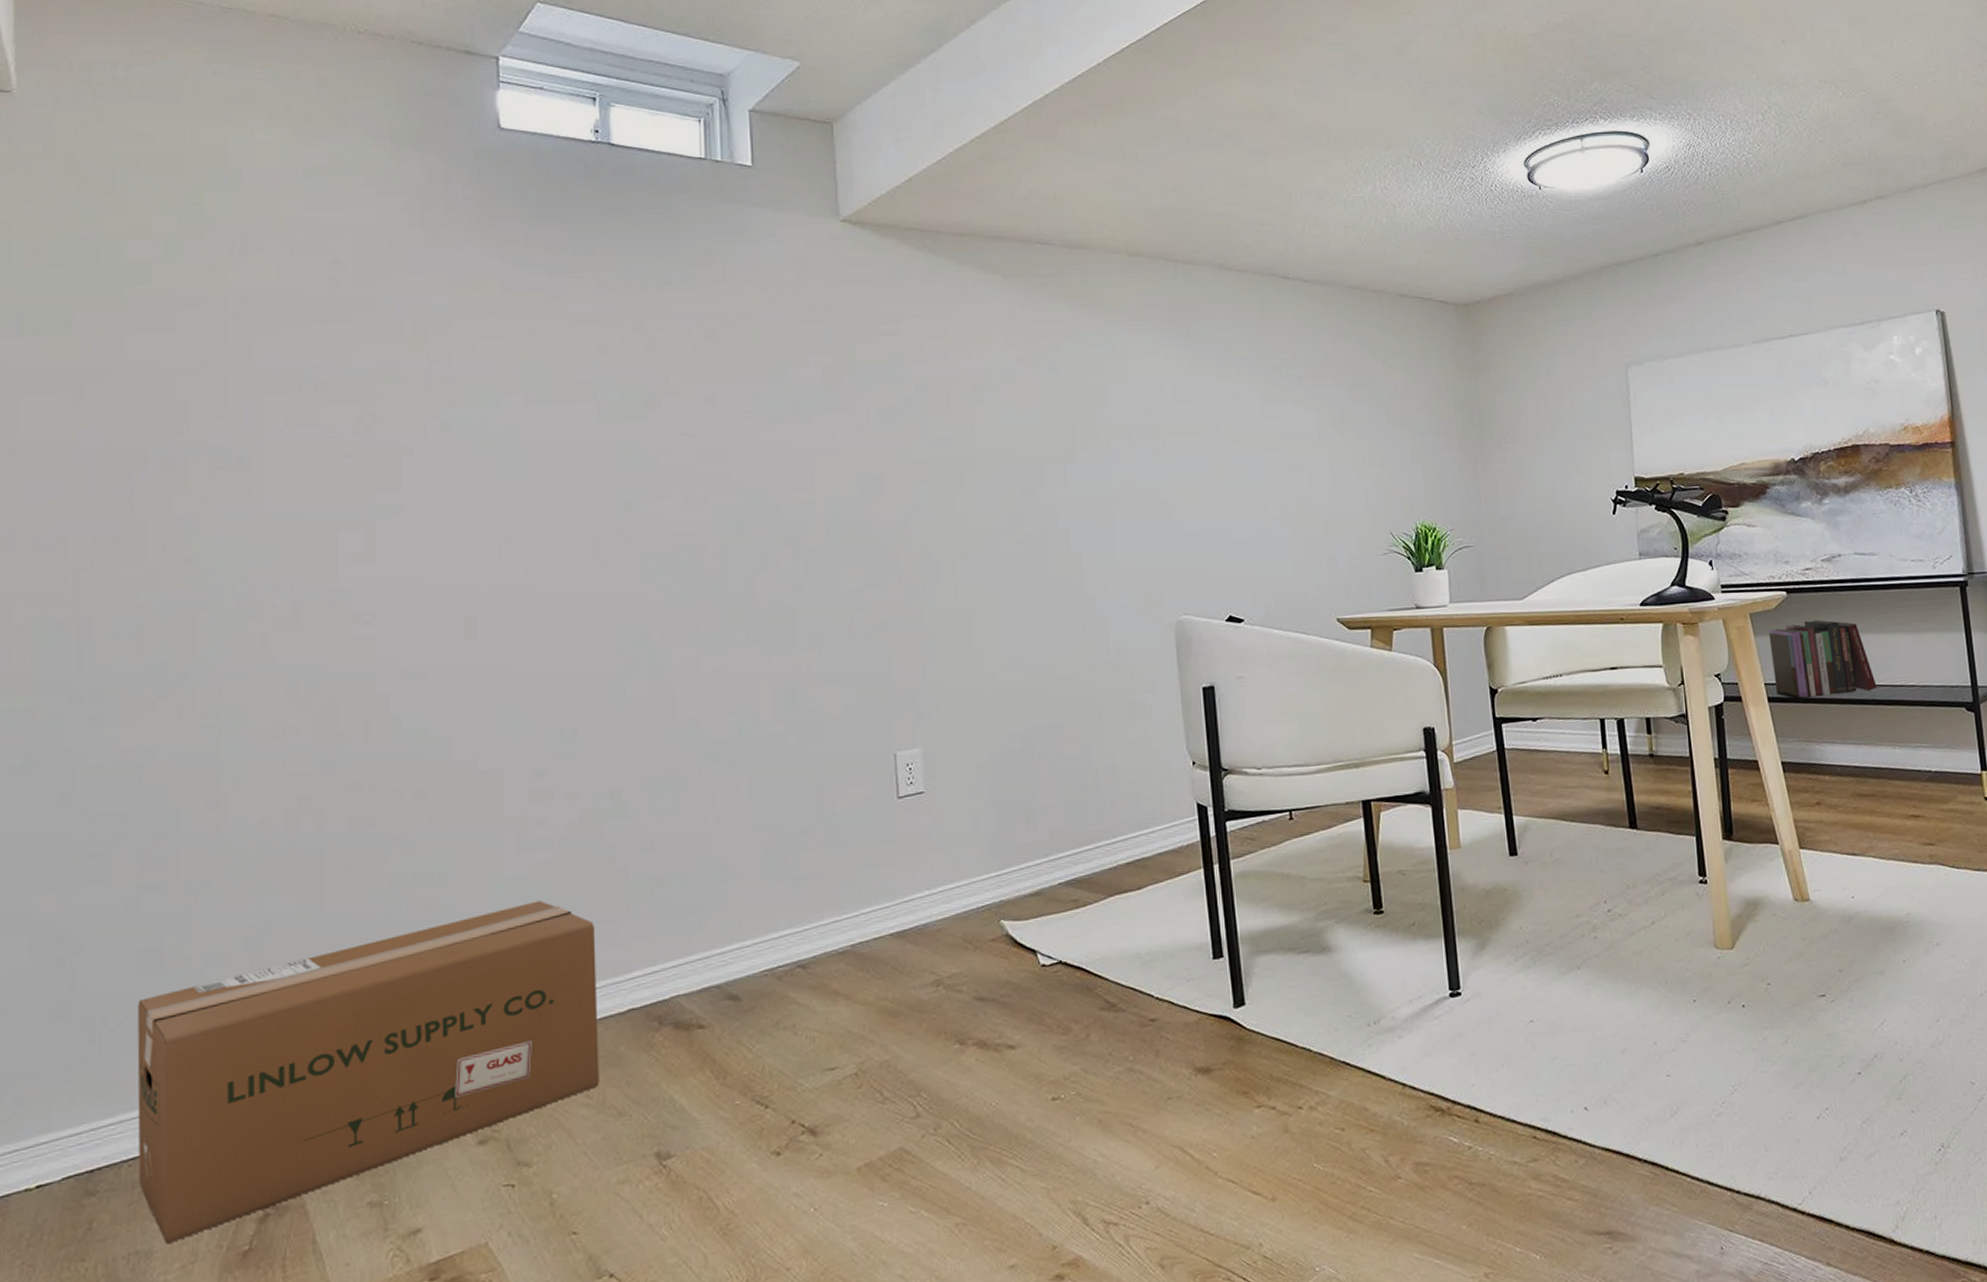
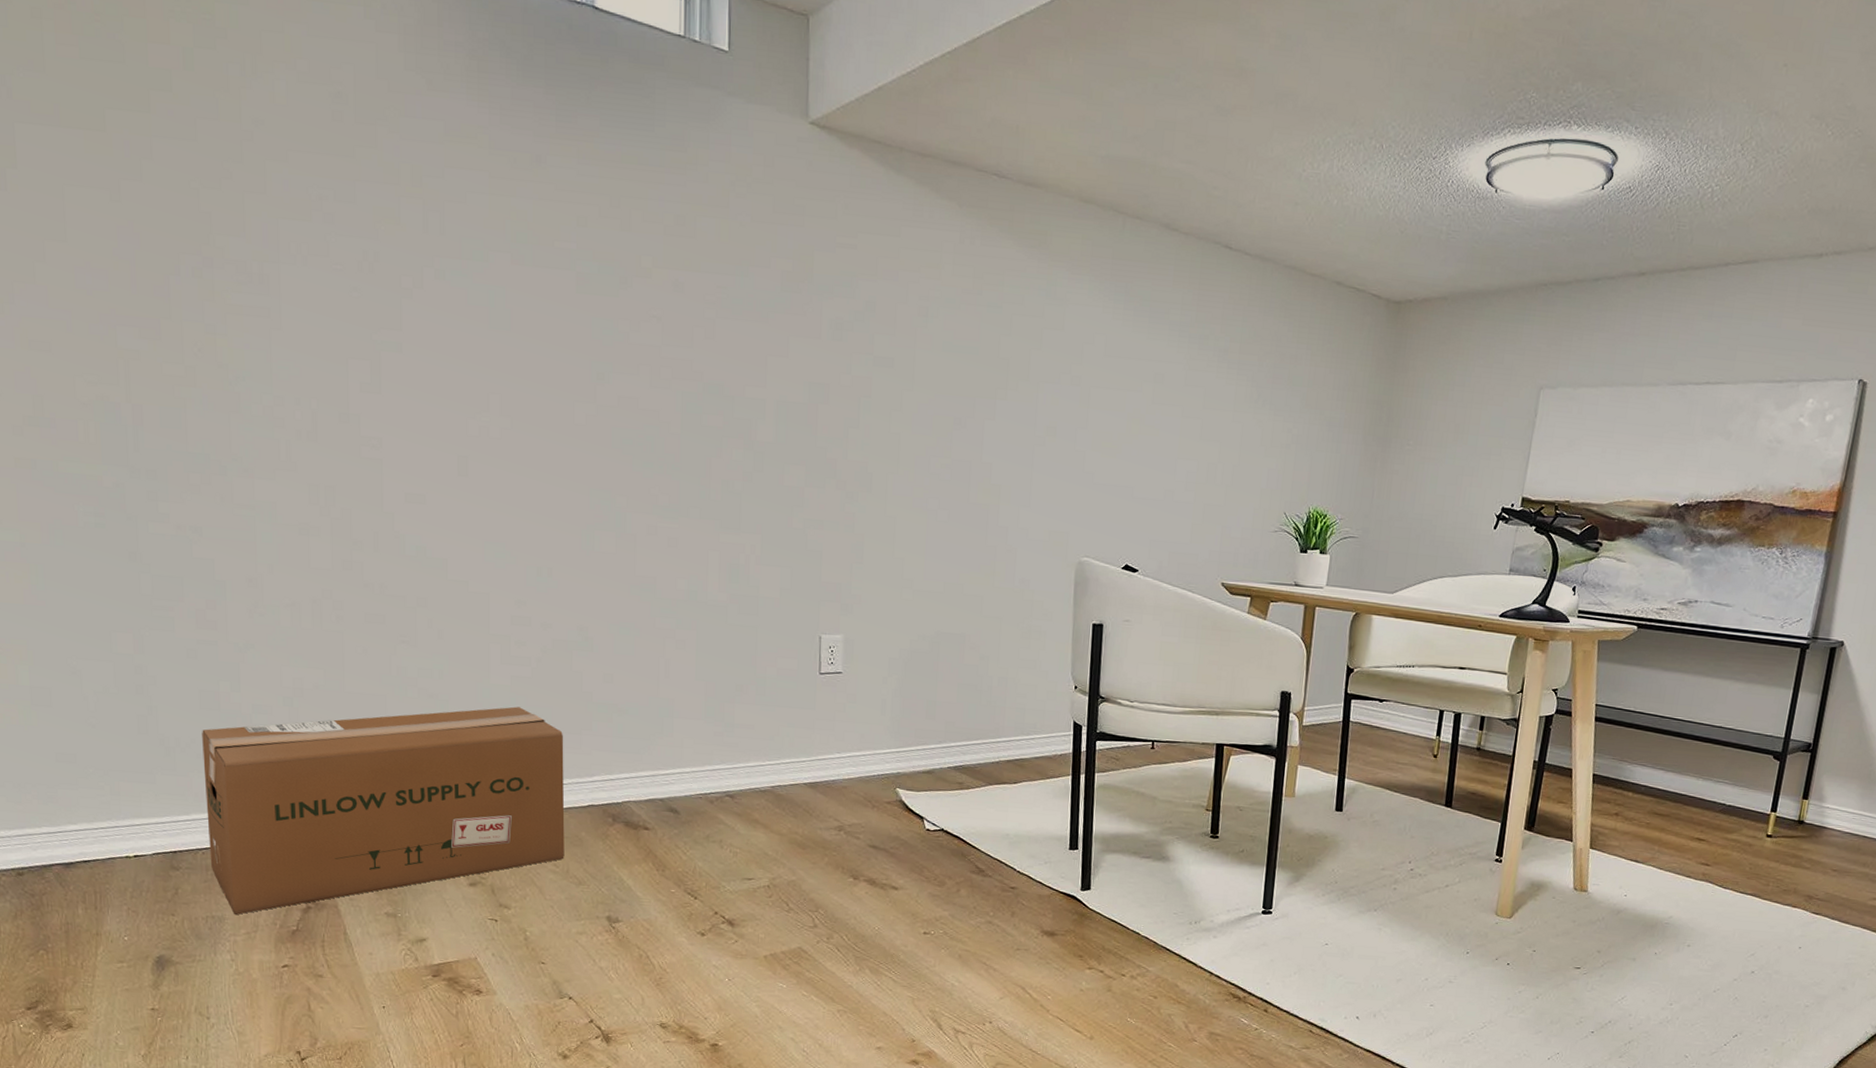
books: present [1768,620,1877,699] -> none [1604,655,1698,727]

